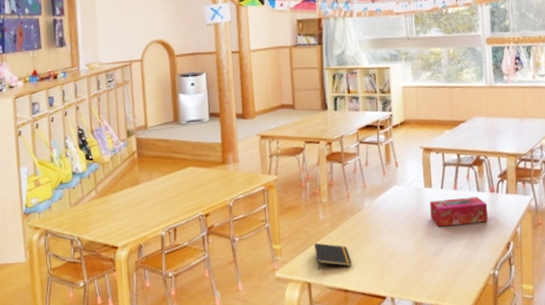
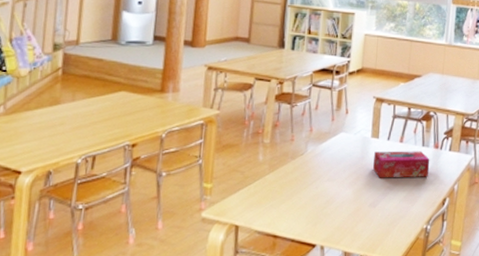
notepad: present [314,243,352,270] -> none [248,184,286,212]

